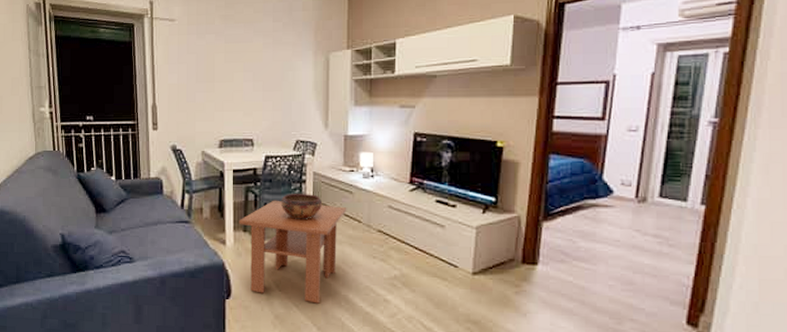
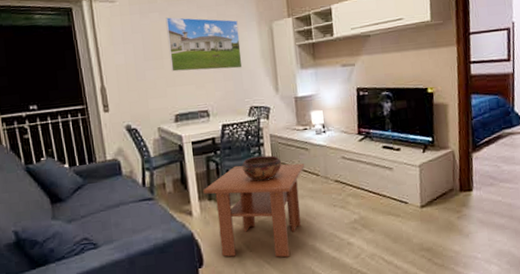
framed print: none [220,40,293,99] -> present [165,17,243,72]

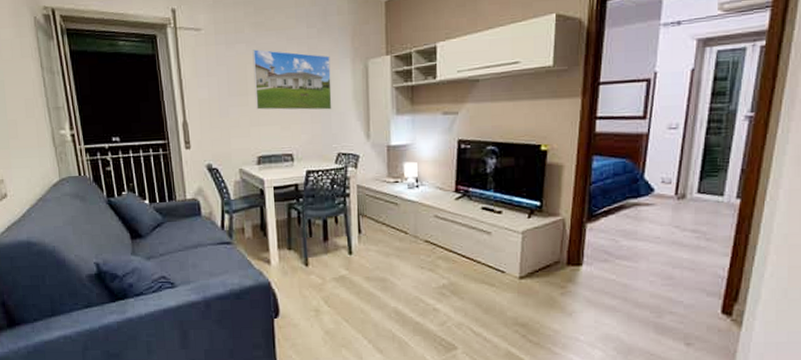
coffee table: present [203,163,305,258] -> none [282,215,393,317]
decorative bowl: present [241,155,282,181] -> none [324,208,368,234]

